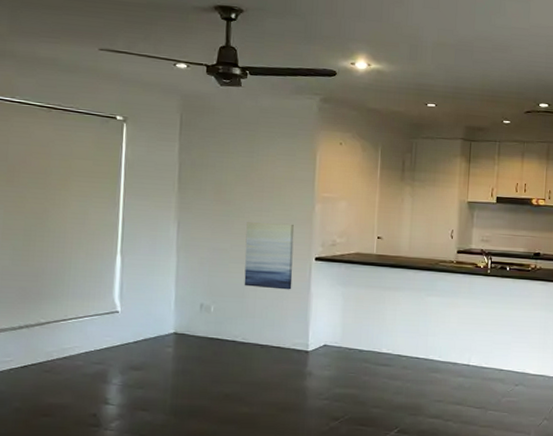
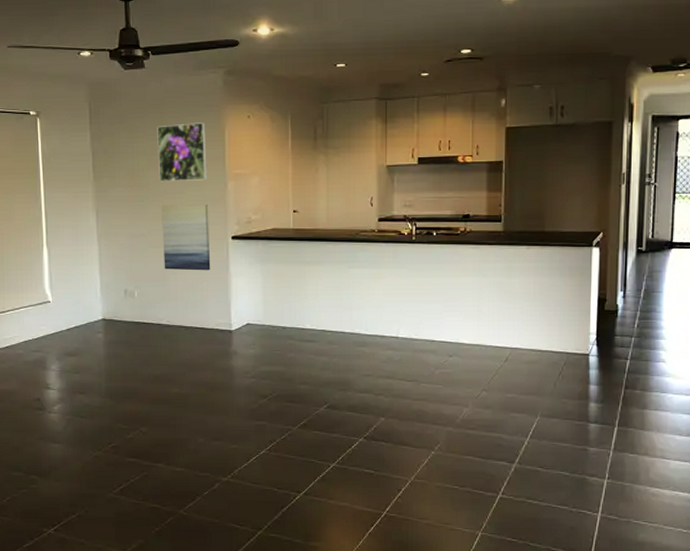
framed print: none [246,144,298,201] -> present [157,122,207,182]

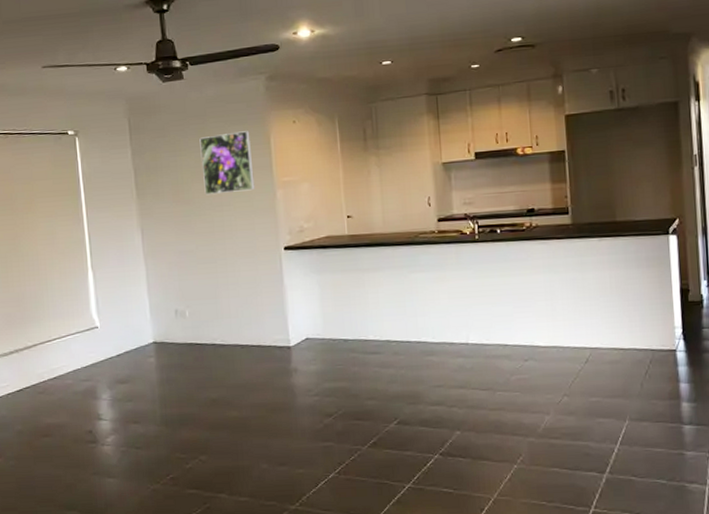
wall art: present [162,204,211,271] -> none [209,215,264,286]

